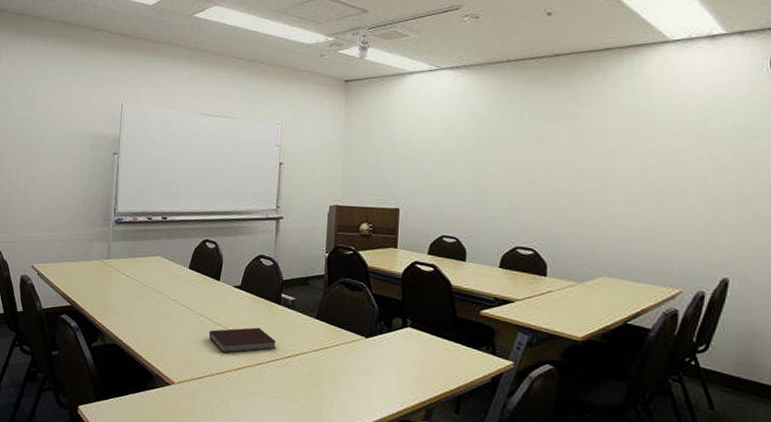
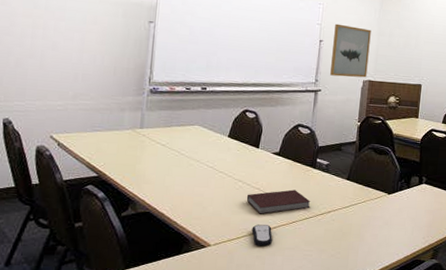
remote control: none [215,364,238,389] -> present [251,224,273,247]
wall art: none [292,144,336,203] -> present [330,23,371,78]

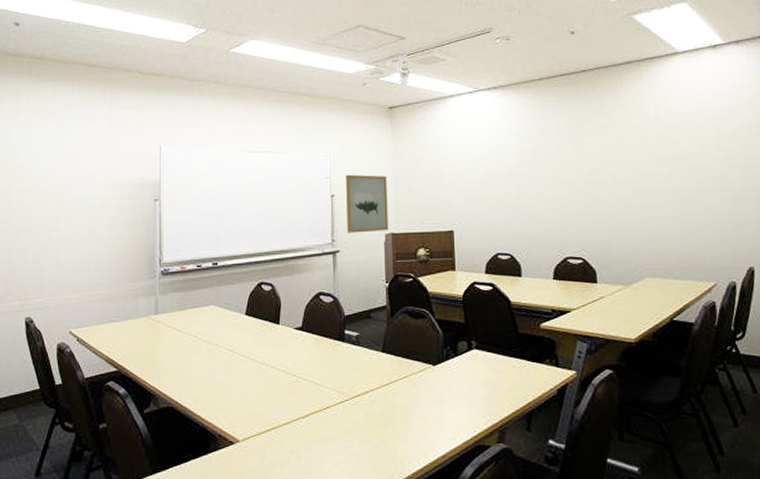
notebook: present [246,189,311,214] -> none [272,369,344,401]
remote control: present [251,224,273,247] -> none [282,413,307,439]

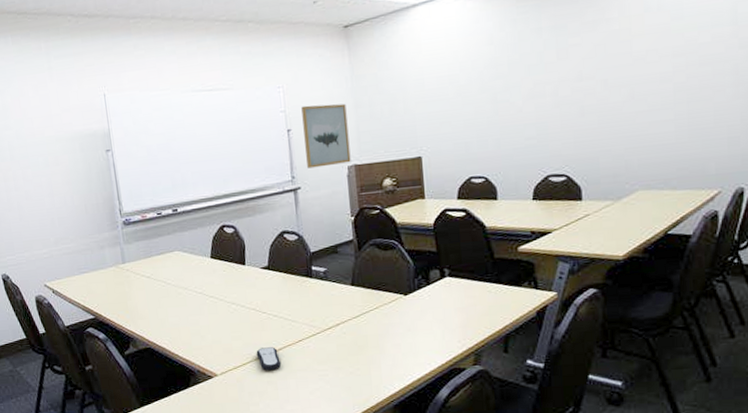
remote control: none [282,413,307,439] -> present [256,347,282,371]

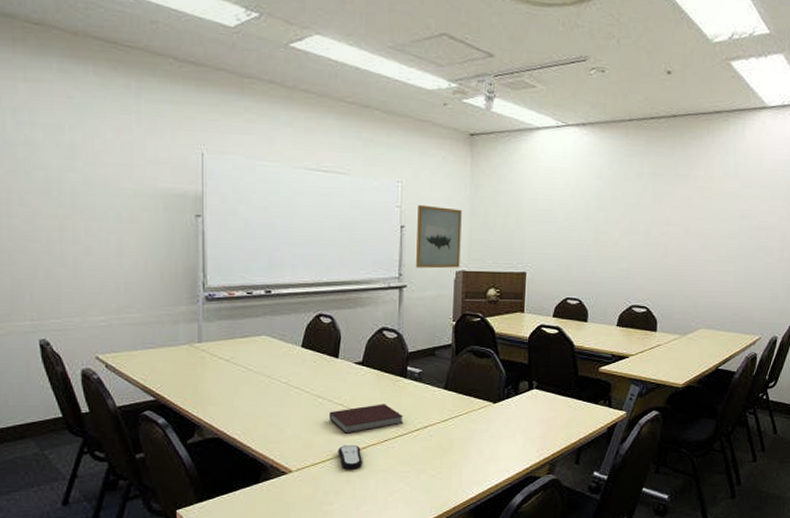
notebook: none [243,305,315,336] -> present [328,404,404,434]

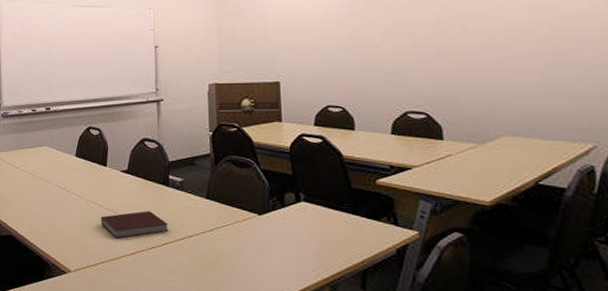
remote control: present [338,445,363,470] -> none [109,250,133,275]
wall art: present [416,204,462,269] -> none [169,26,212,83]

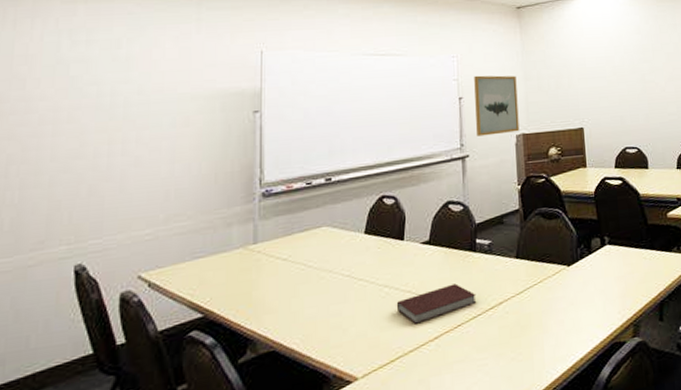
wall art: none [169,26,212,83] -> present [474,75,520,137]

